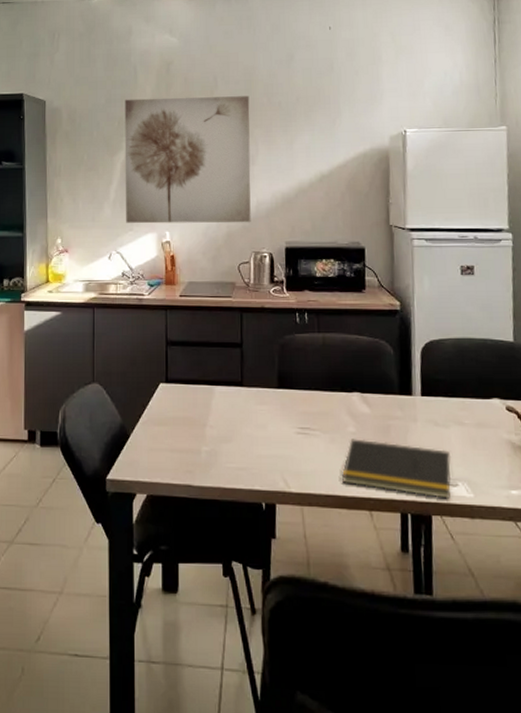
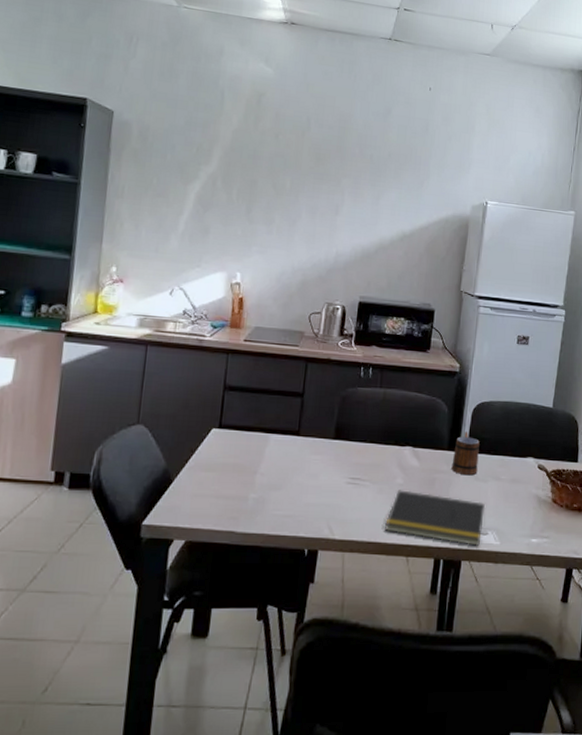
wall art: present [124,96,251,224] -> none [194,125,342,273]
mug: none [405,373,436,421] -> present [451,432,480,476]

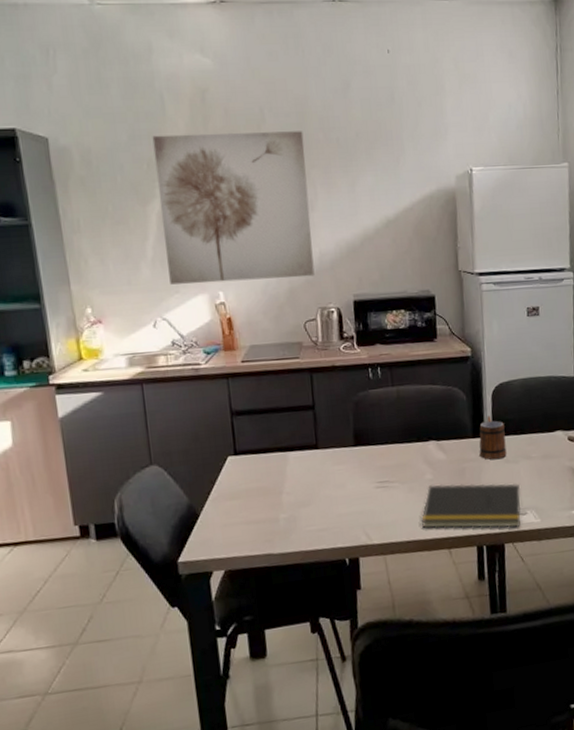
wall art: none [194,125,342,273] -> present [152,131,315,285]

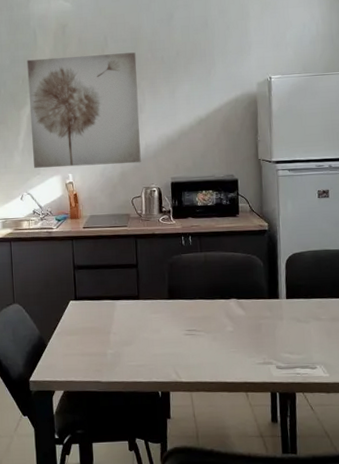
notepad: present [421,483,522,529] -> none [223,336,312,380]
mug: present [479,416,507,460] -> none [274,281,299,319]

